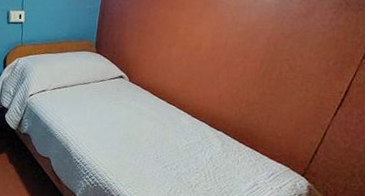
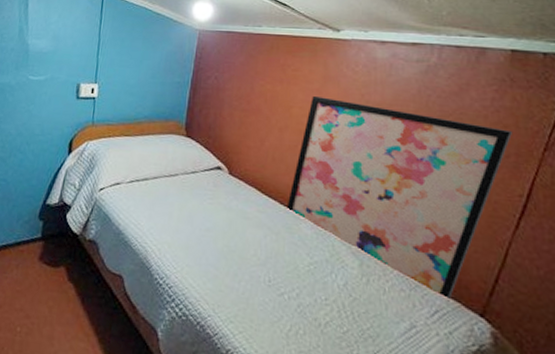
wall art: none [171,19,341,167] -> present [286,96,512,302]

